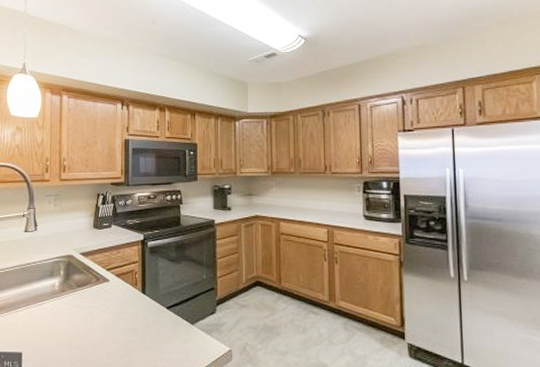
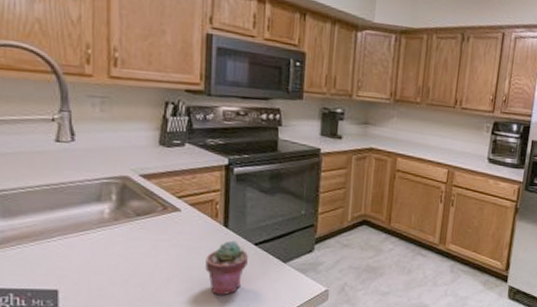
potted succulent: none [129,305,163,357] -> present [205,240,249,296]

